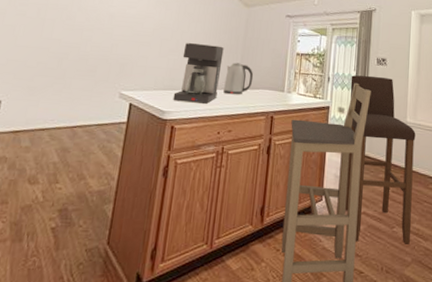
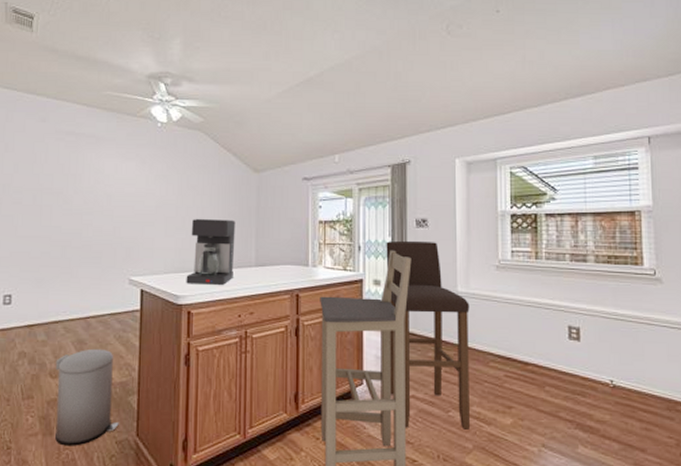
pedal bin: none [24,157,95,253] -> present [55,348,119,446]
kettle: present [223,62,254,95] -> none [240,237,272,273]

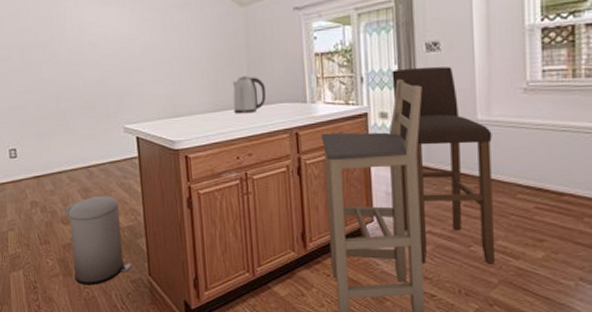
coffee maker: present [186,218,236,286] -> none [179,59,228,129]
kettle: none [240,237,272,273] -> present [232,76,267,114]

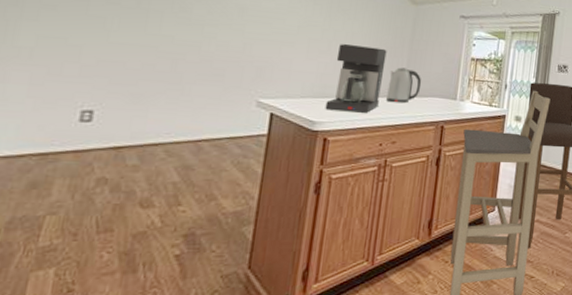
pedal bin: present [65,195,131,285] -> none [140,175,228,284]
coffee maker: none [179,59,228,129] -> present [325,43,387,114]

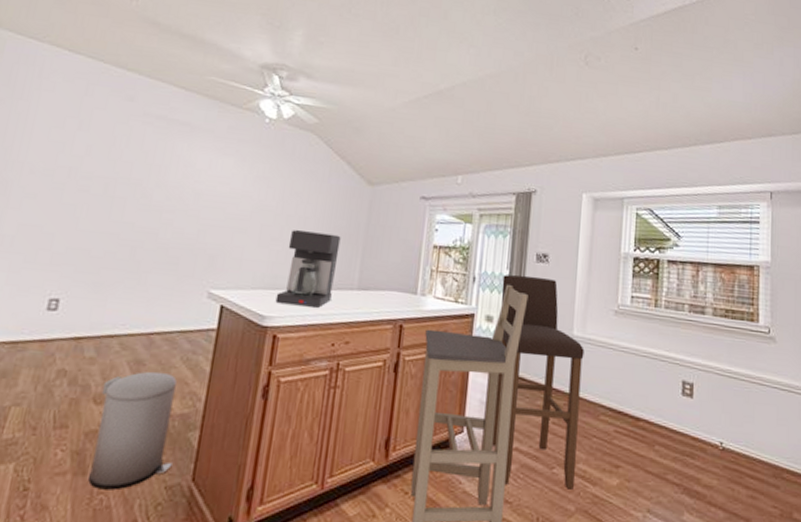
pedal bin: none [140,175,228,284] -> present [88,371,177,490]
kettle: present [386,67,422,104] -> none [339,256,378,298]

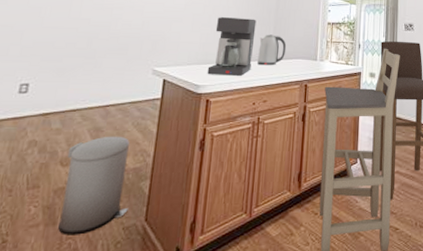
kettle: none [339,256,378,298] -> present [257,34,287,66]

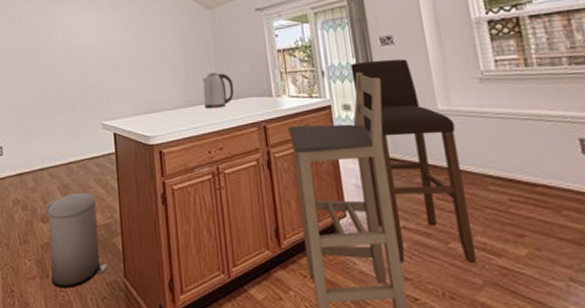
coffee maker: present [207,16,257,77] -> none [154,57,199,125]

